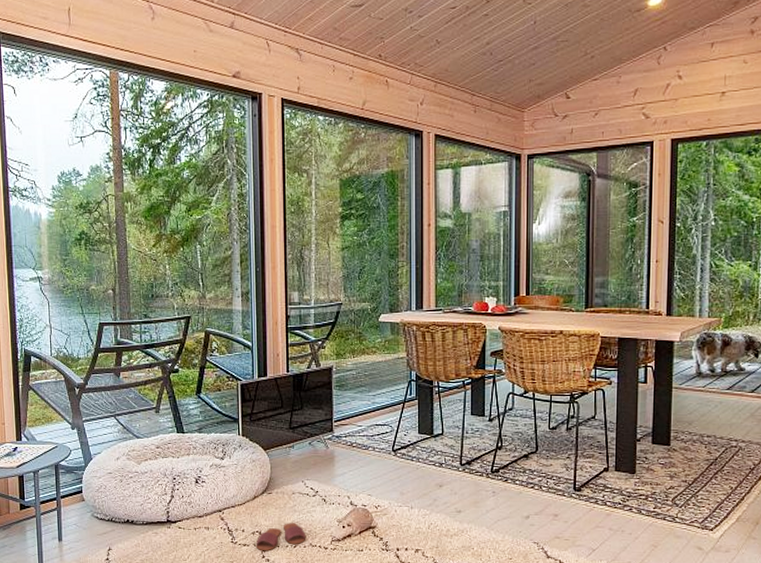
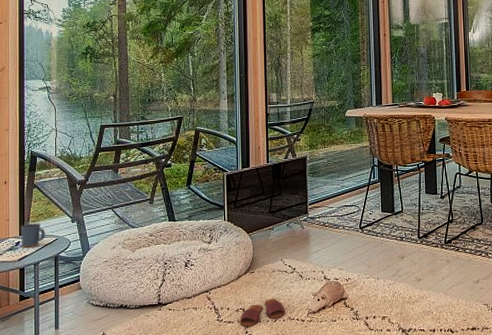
mug: none [18,428,45,454] -> present [21,223,46,248]

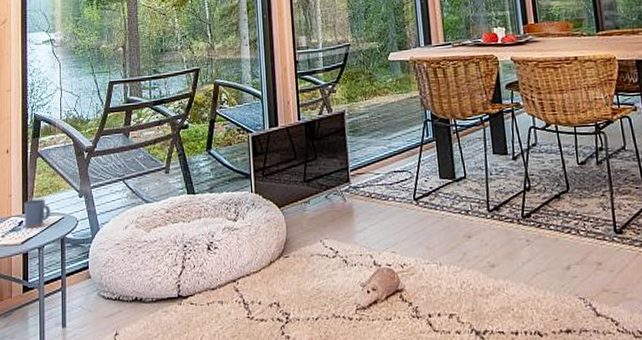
slippers: present [239,299,285,327] -> none [274,290,328,327]

